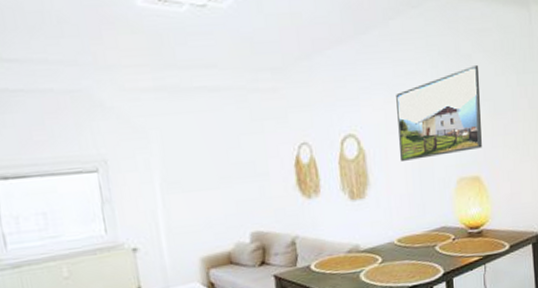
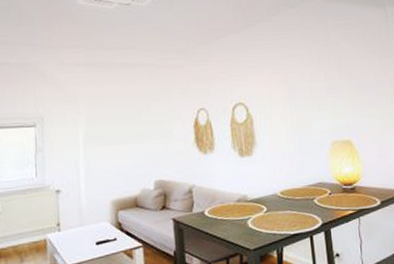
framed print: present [396,64,482,161] -> none [278,50,352,126]

